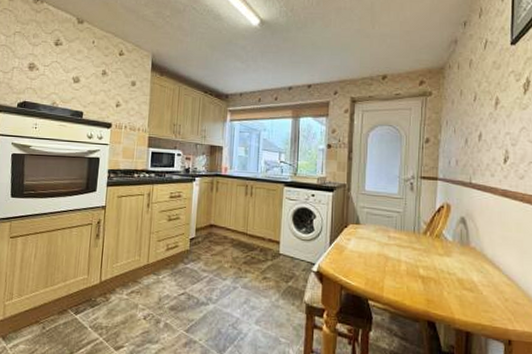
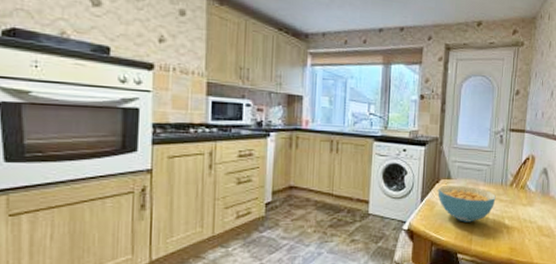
cereal bowl: none [346,230,408,269] -> present [437,185,496,222]

